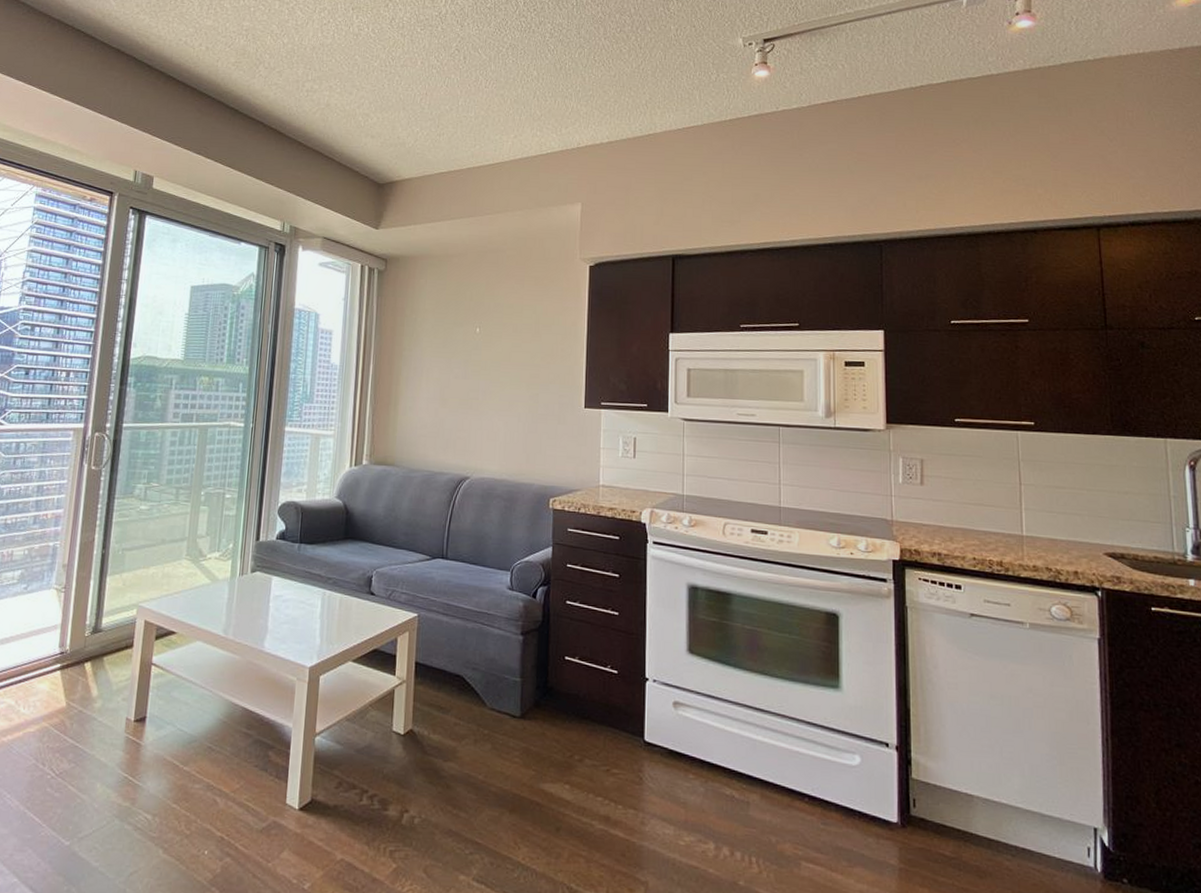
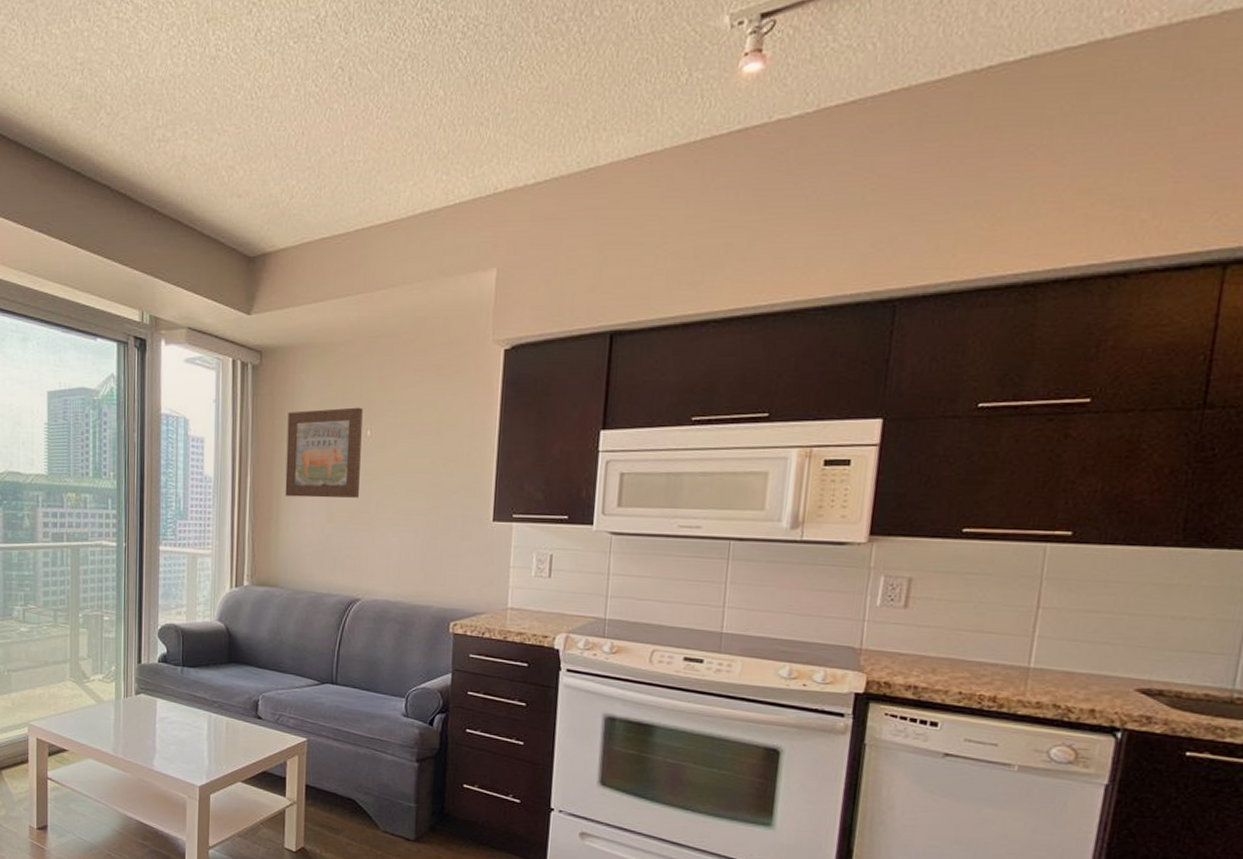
wall art: none [403,308,473,386] -> present [285,407,363,498]

